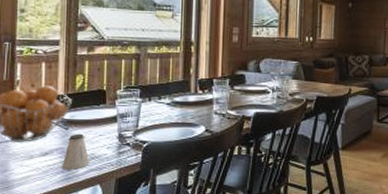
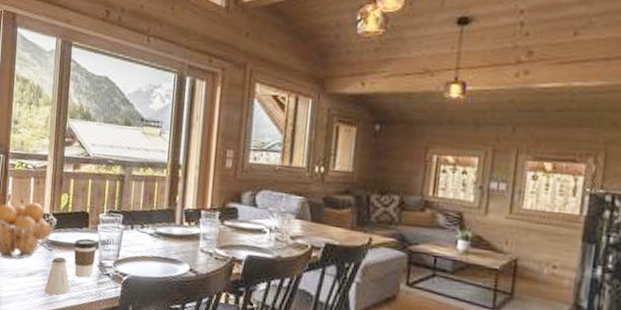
coffee cup: none [91,113,115,150] -> present [73,238,97,278]

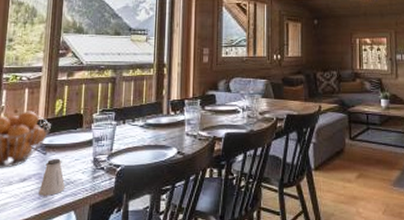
coffee cup: present [73,238,97,278] -> none [68,137,91,175]

